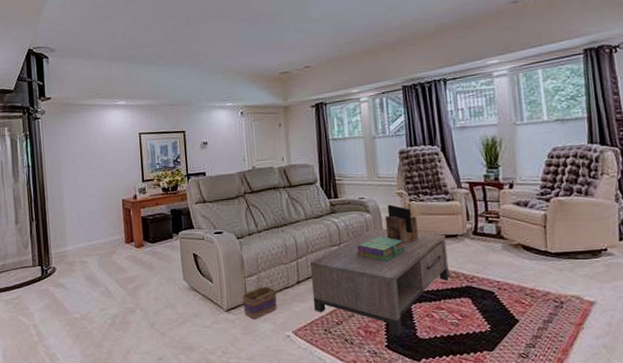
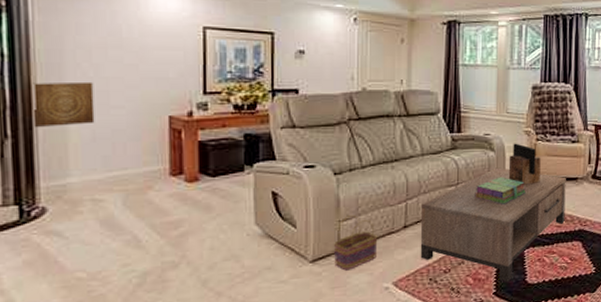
wall art: none [44,179,80,213] -> present [31,81,95,128]

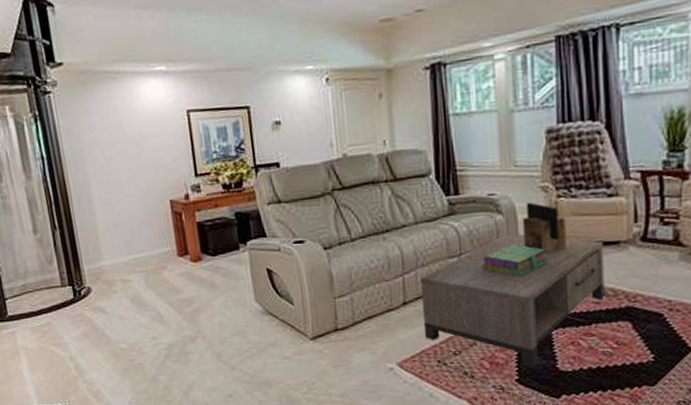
wall art: present [31,81,95,128] -> none [65,174,115,219]
basket: present [334,215,378,271] -> none [332,291,377,349]

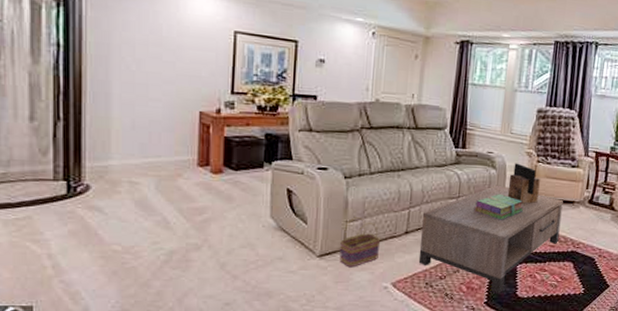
basket: none [332,291,377,349] -> present [339,217,381,268]

